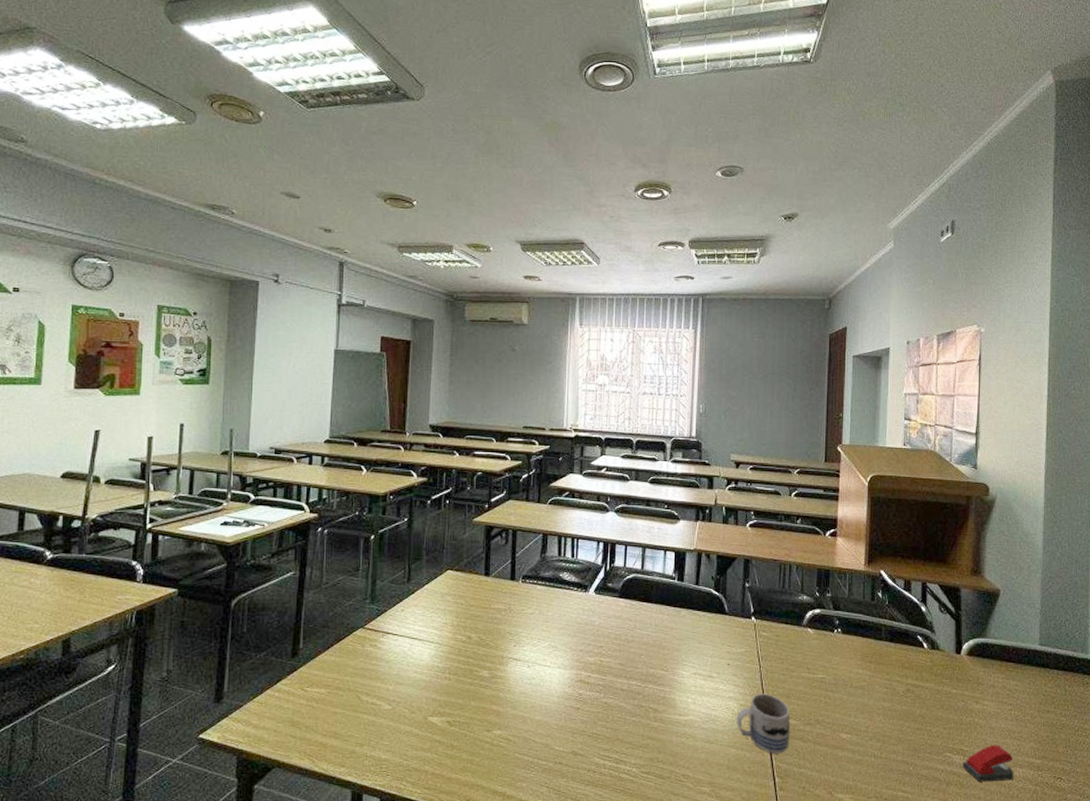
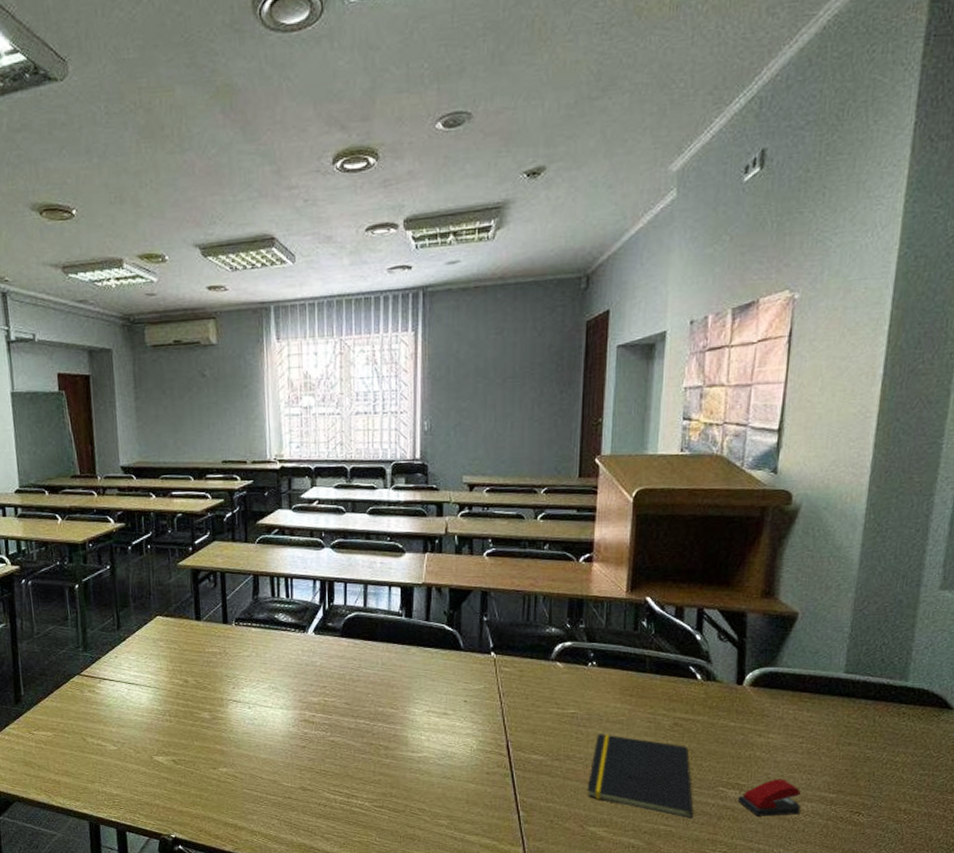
mug: present [737,693,791,754] -> none [476,730,537,789]
notepad: none [834,699,926,784] -> present [587,734,693,818]

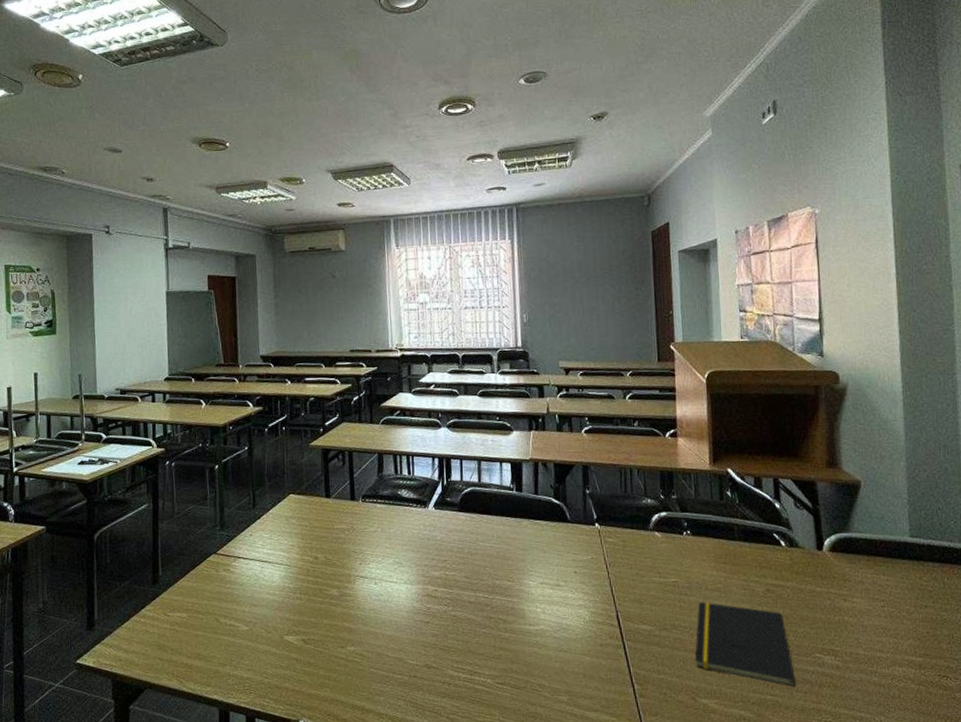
stapler: present [737,779,801,816] -> none [834,643,893,683]

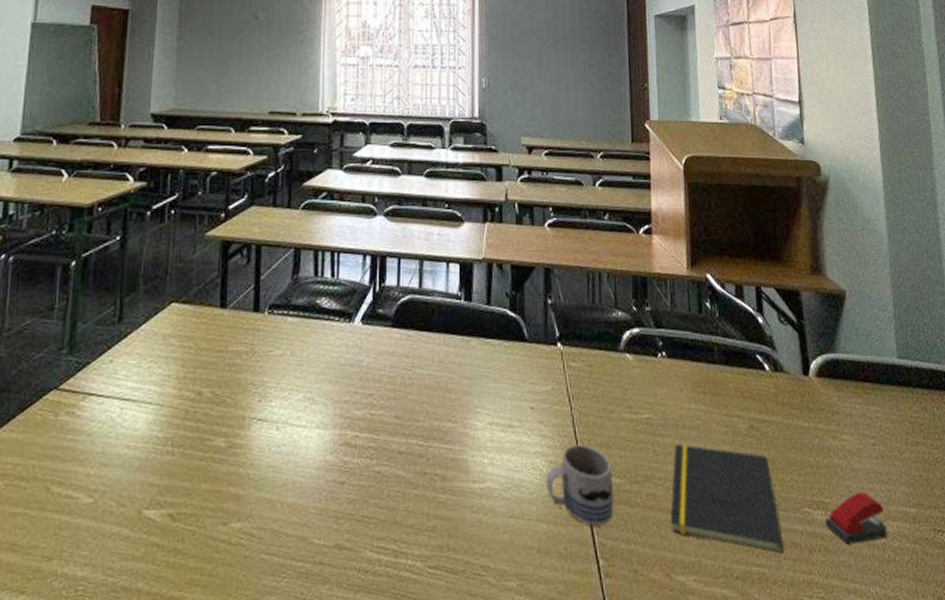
mug: none [589,600,646,660] -> present [546,444,614,527]
stapler: none [834,643,893,683] -> present [824,492,887,545]

